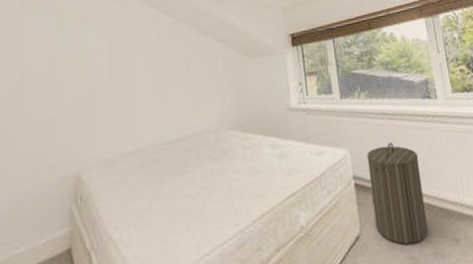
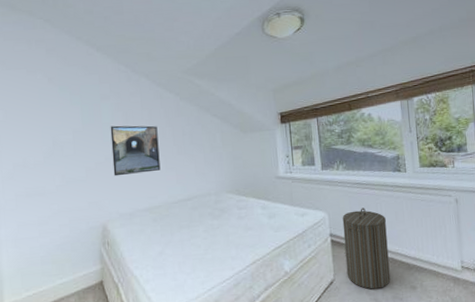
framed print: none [92,52,150,114] -> present [110,125,161,176]

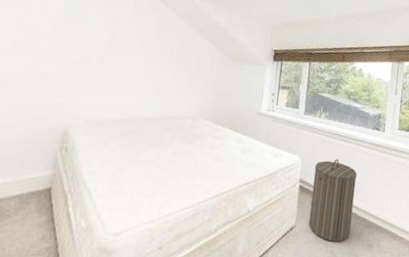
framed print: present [110,125,161,176] -> none [88,27,146,84]

